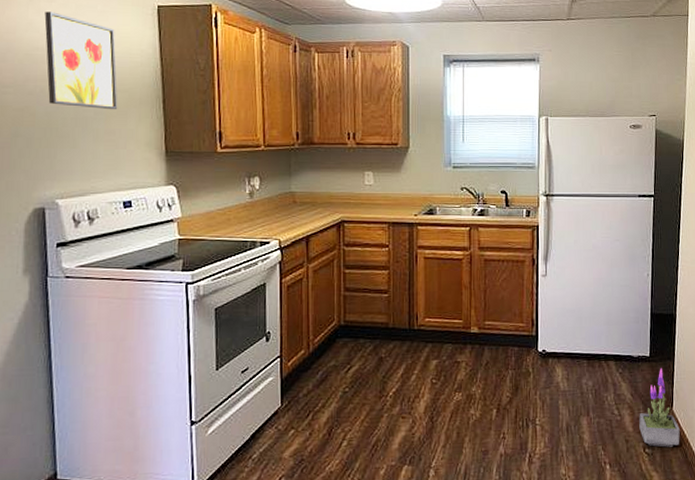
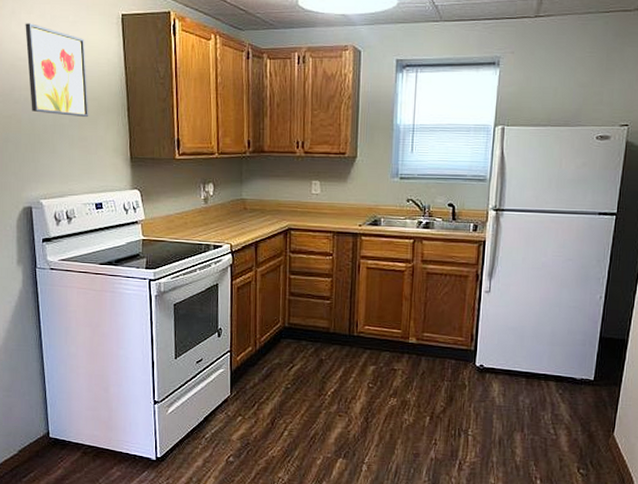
potted plant: present [639,368,680,447] -> none [575,393,619,471]

